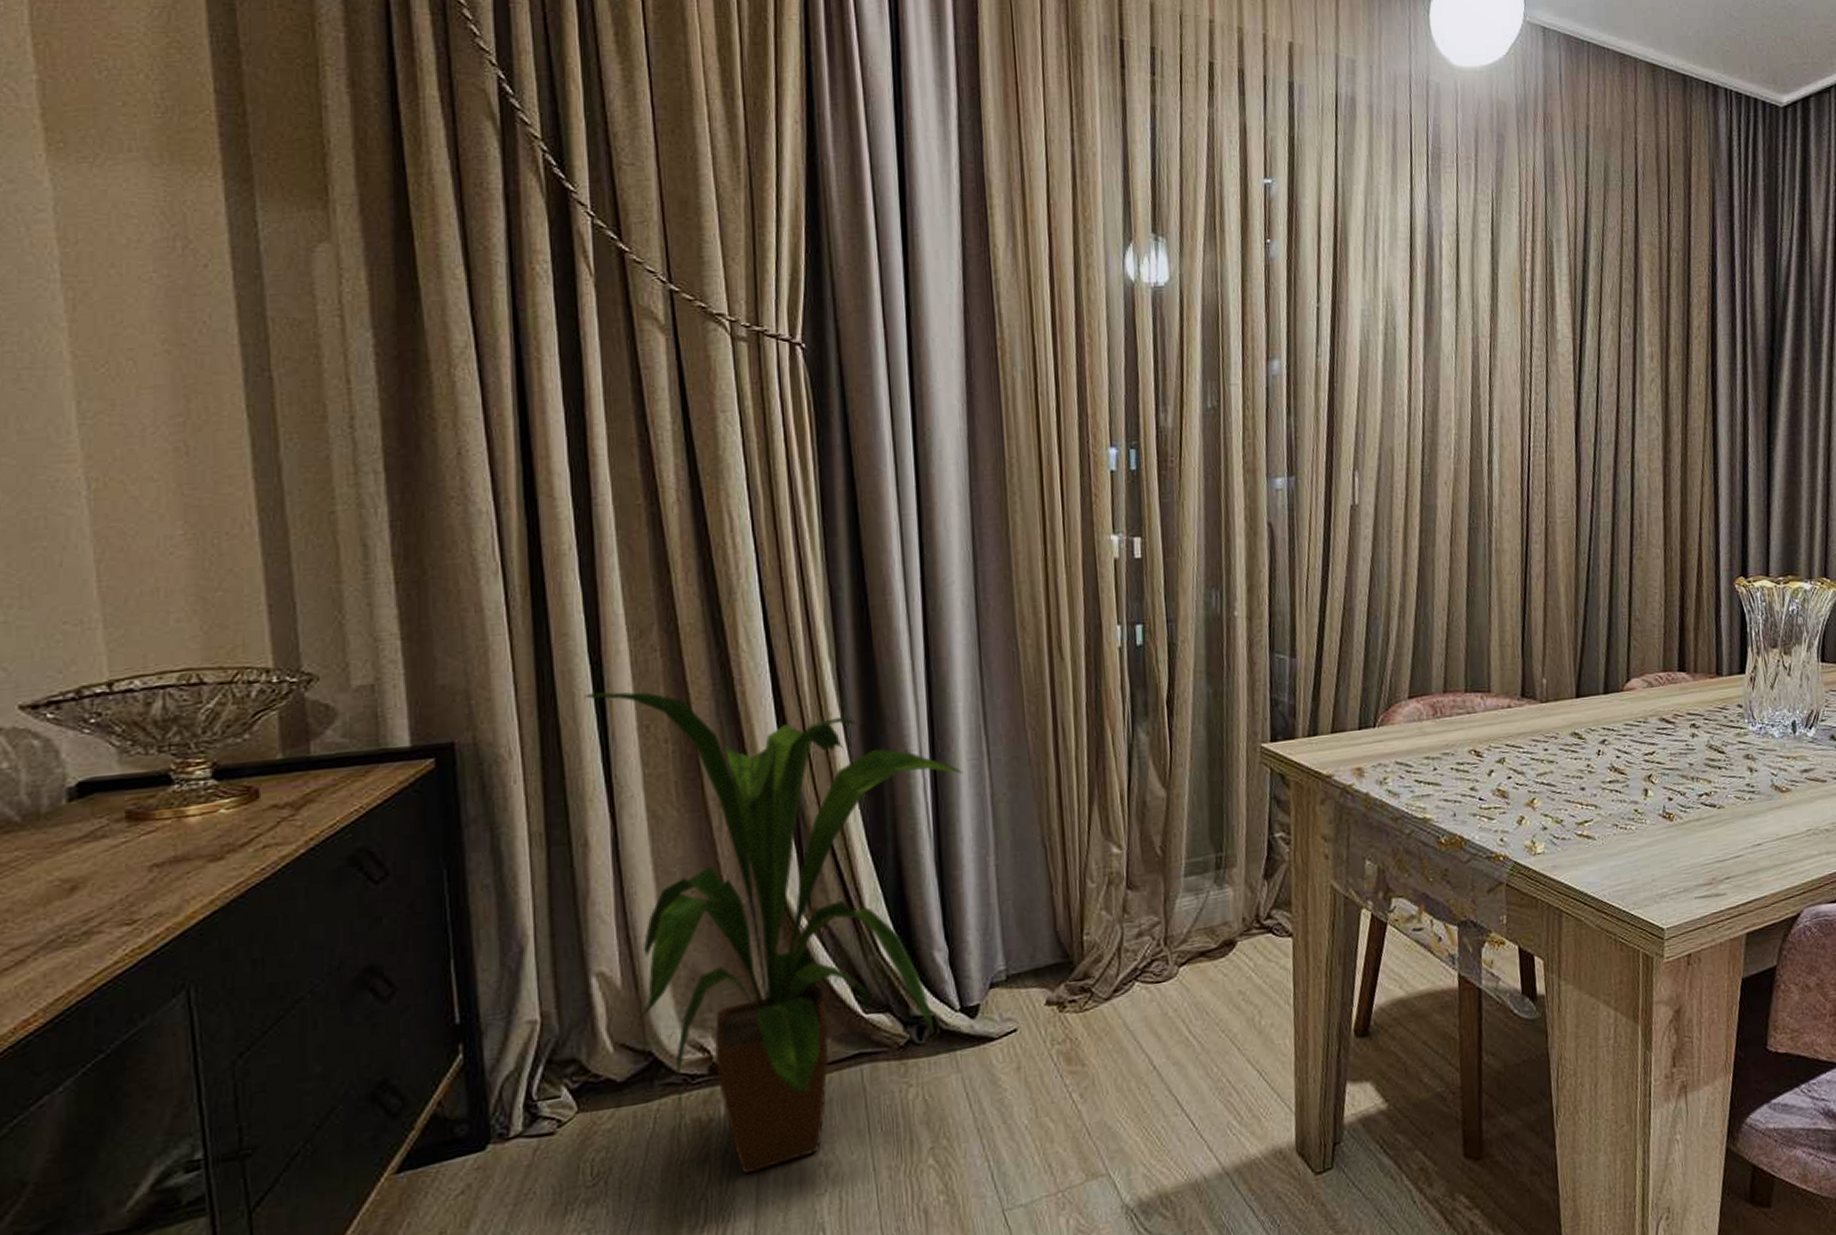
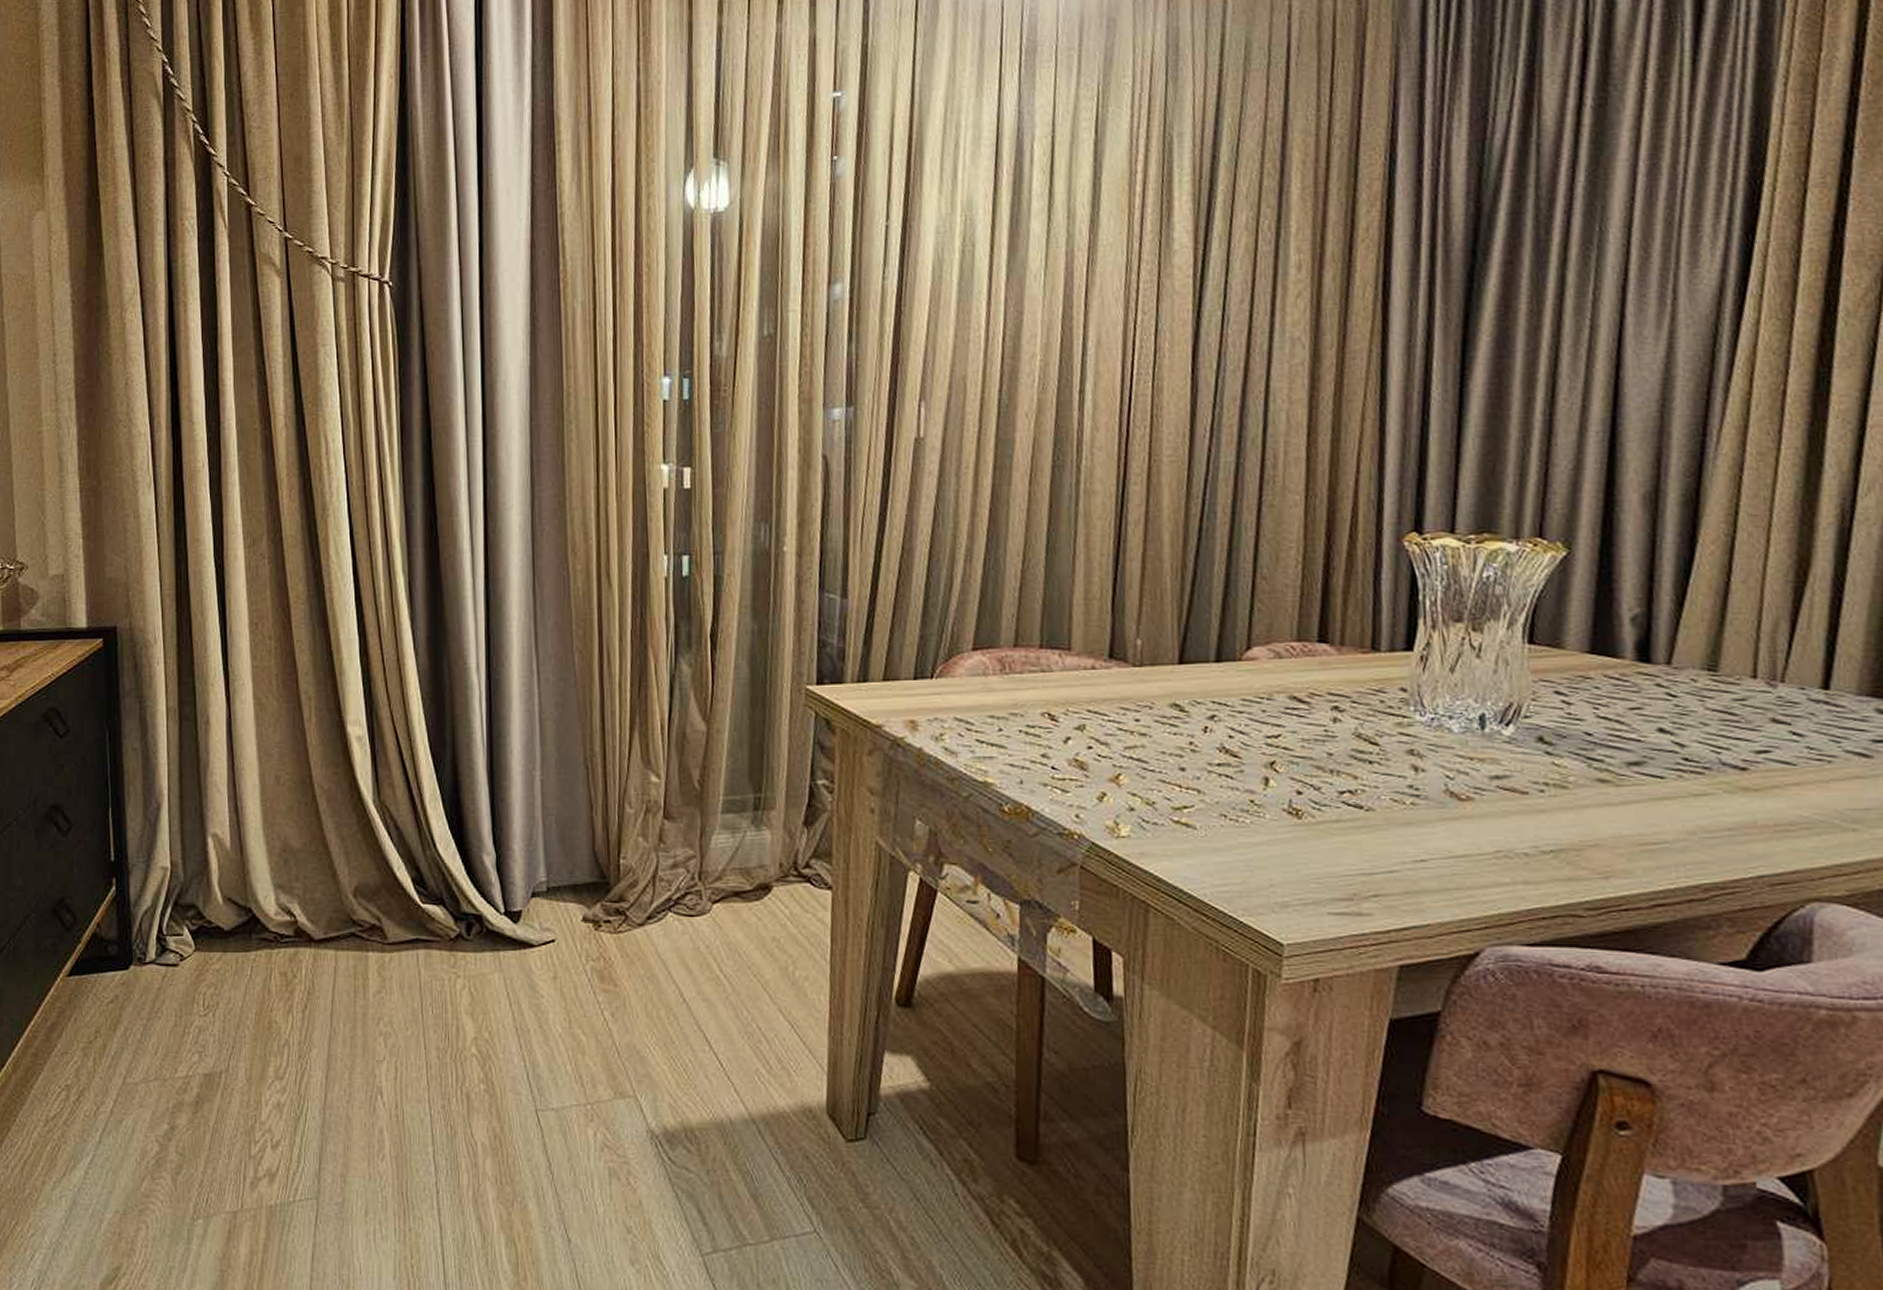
house plant: present [584,691,963,1175] -> none [210,591,515,1031]

